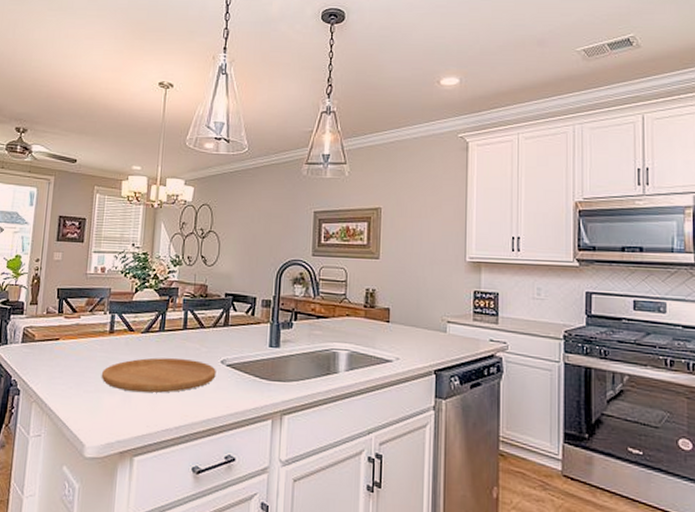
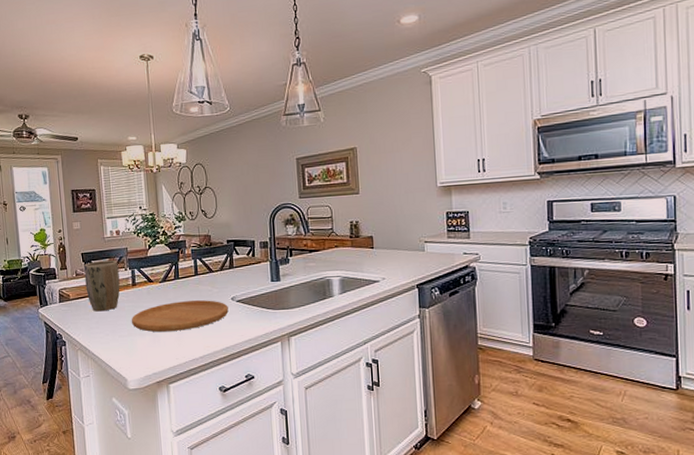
plant pot: none [55,300,98,359] -> present [84,260,120,312]

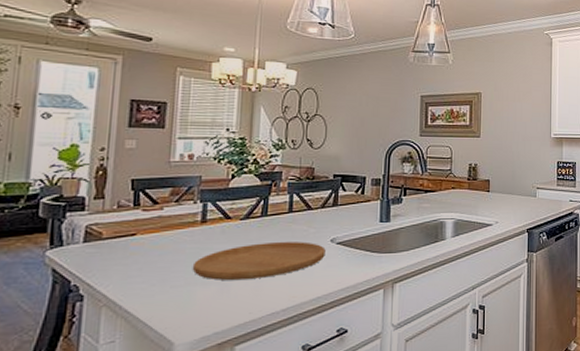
plant pot: present [84,260,120,312] -> none [130,191,185,255]

